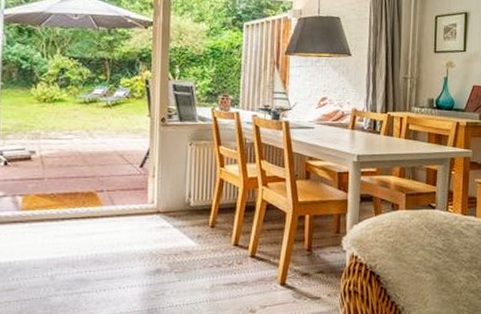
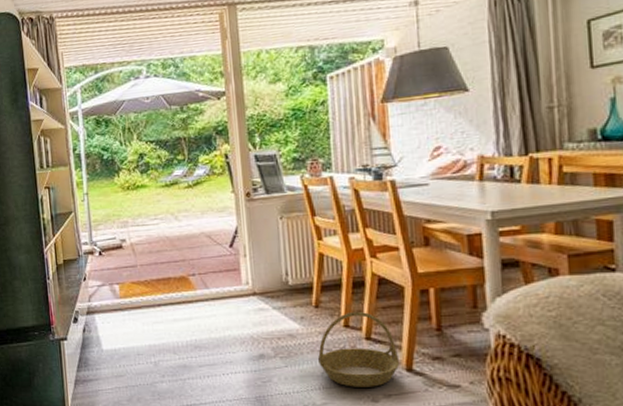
basket: none [209,232,276,300] -> present [318,311,400,387]

